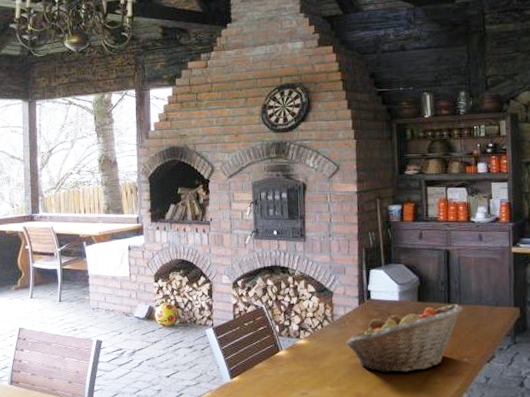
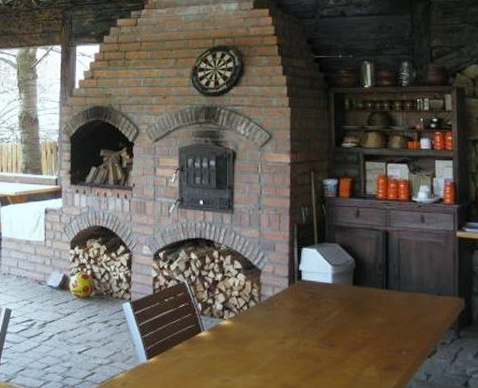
fruit basket: present [345,304,462,373] -> none [273,291,401,363]

